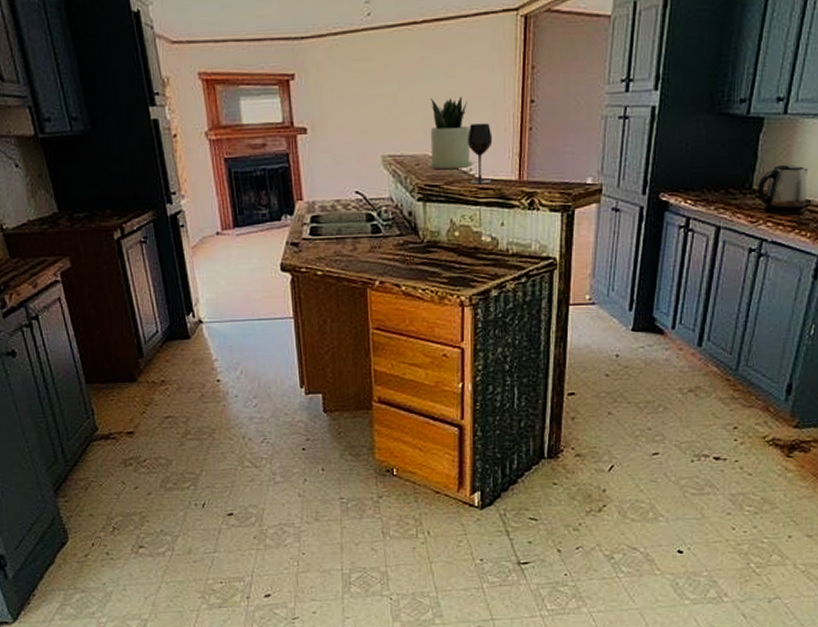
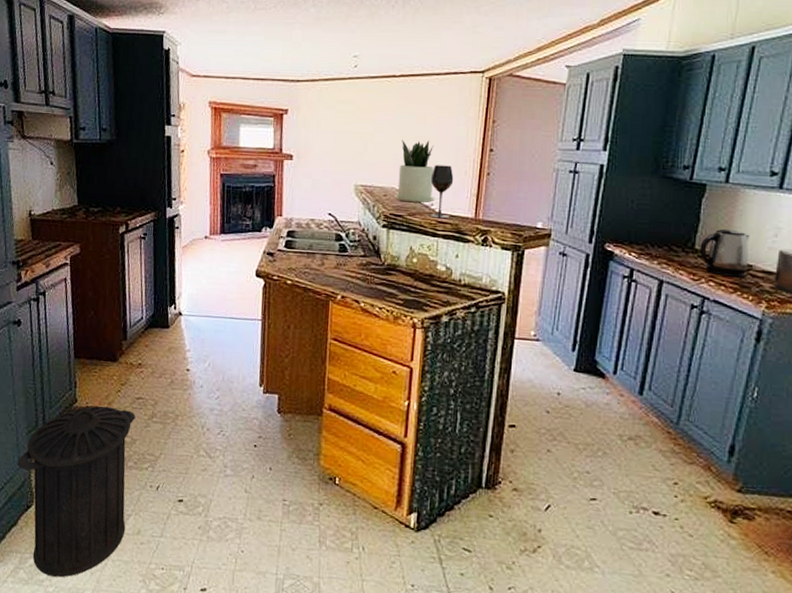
trash can: none [41,430,175,607] -> present [17,406,136,578]

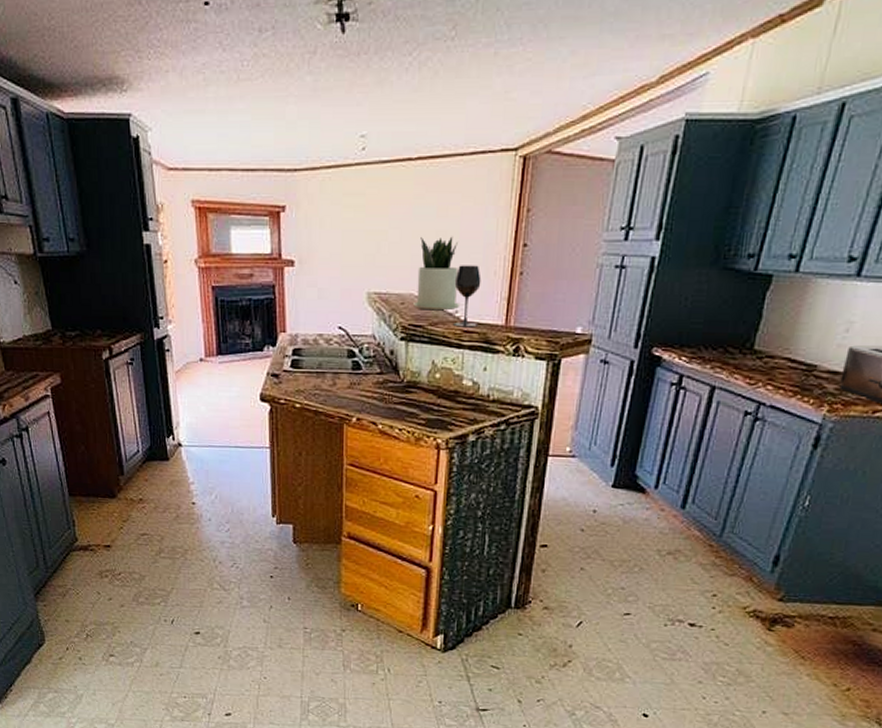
trash can: present [17,406,136,578] -> none [22,544,143,709]
kettle: present [699,228,751,279] -> none [758,325,818,381]

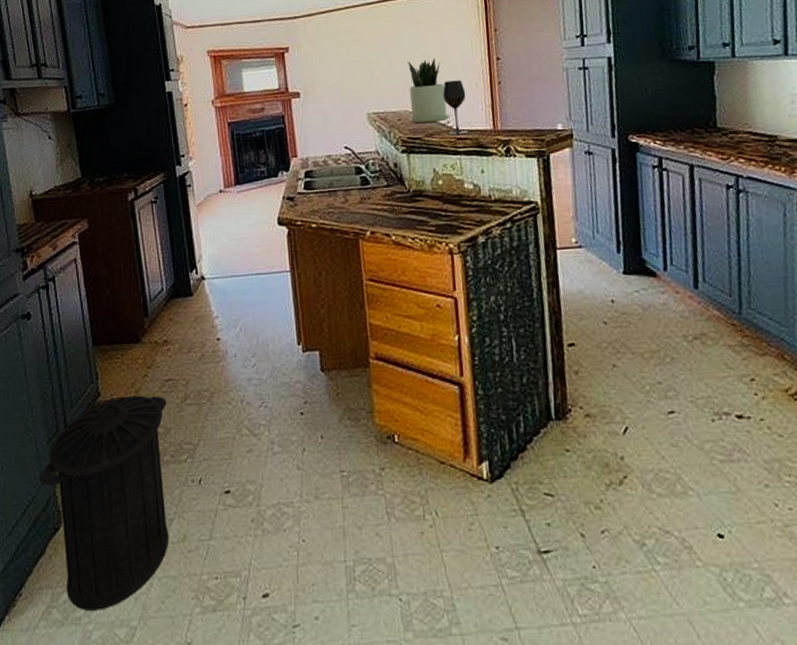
trash can: none [22,544,143,709] -> present [39,395,169,610]

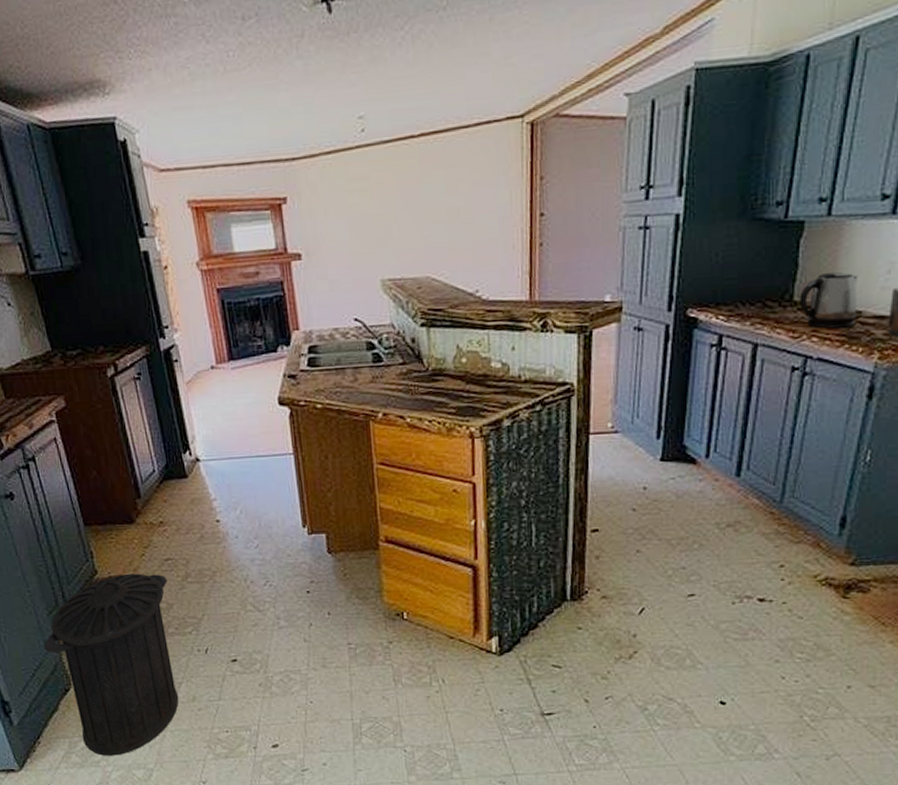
planter: present [407,58,451,124] -> none [429,212,481,293]
wineglass: present [442,80,469,136] -> none [471,240,500,307]
kettle: none [721,102,775,152] -> present [799,271,859,330]

